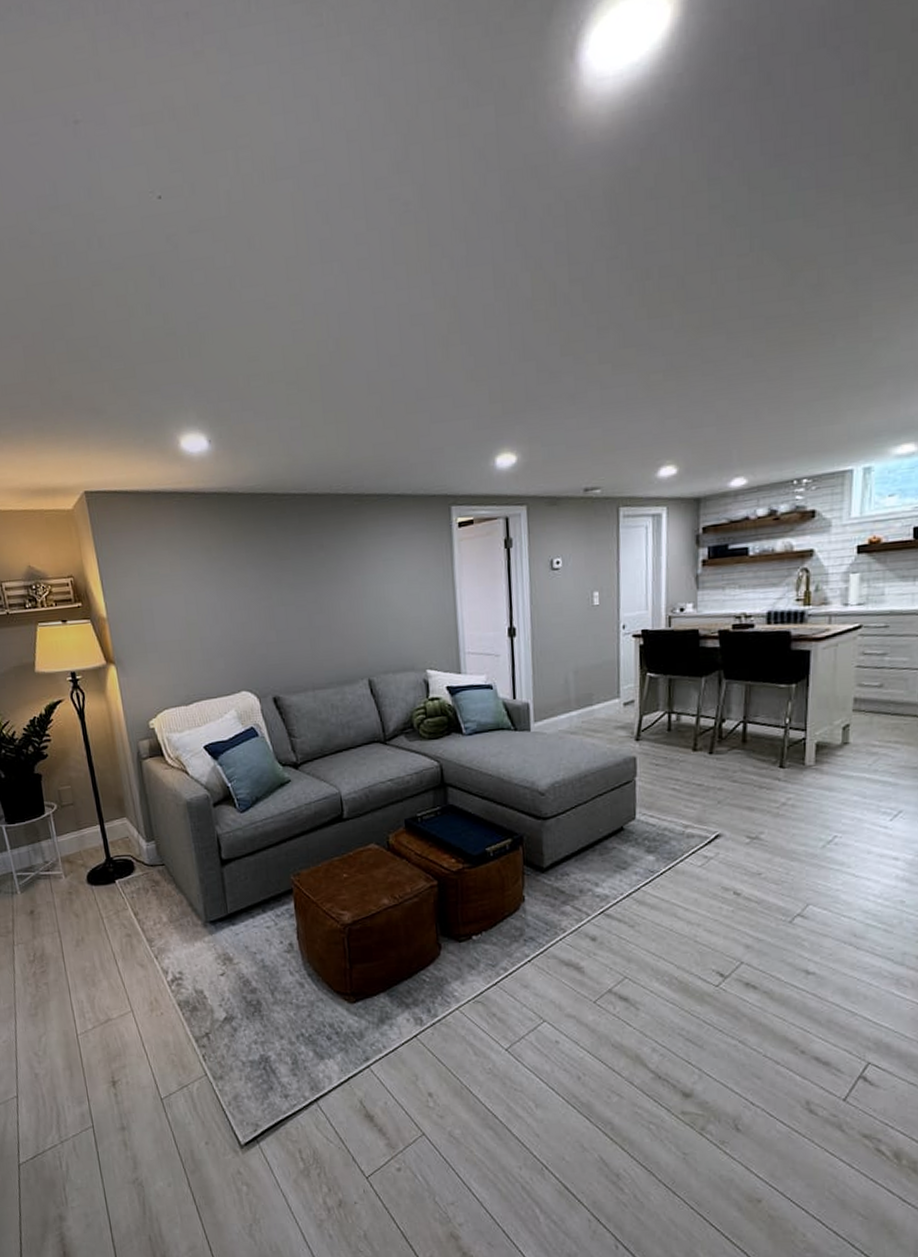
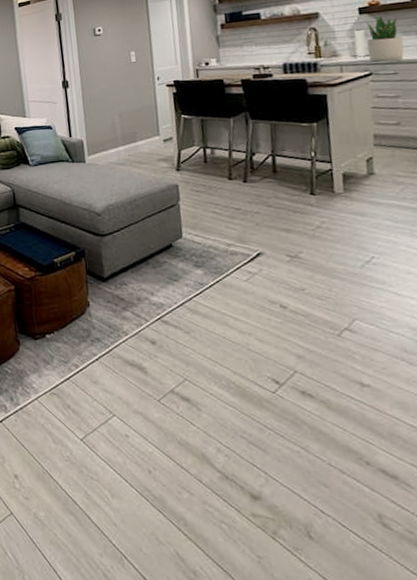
planter: none [860,557,899,613] -> present [365,16,404,62]

